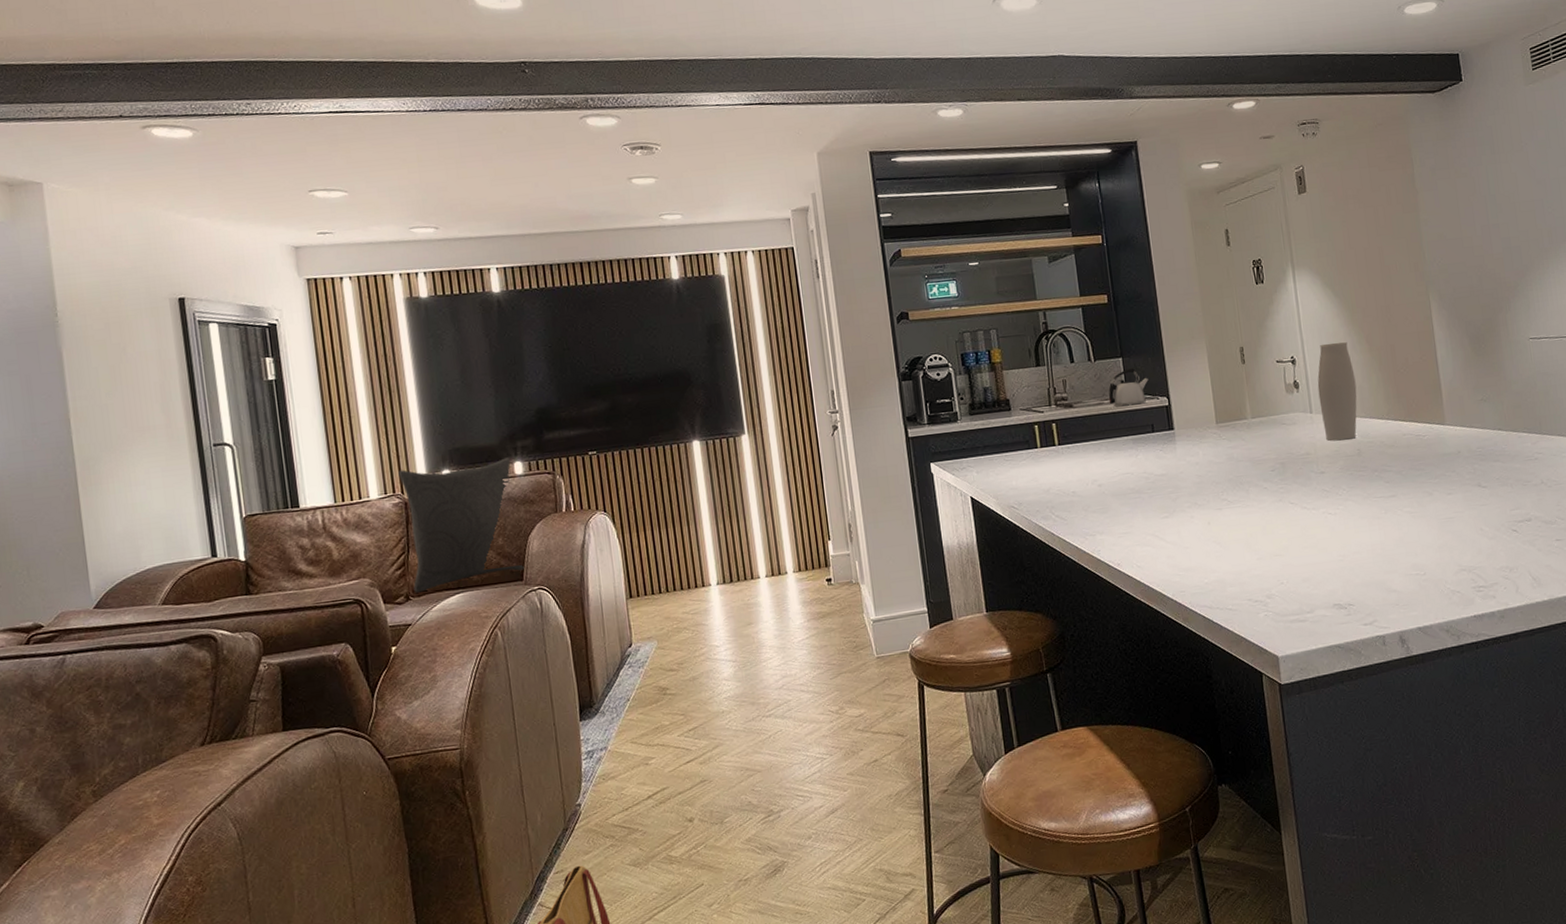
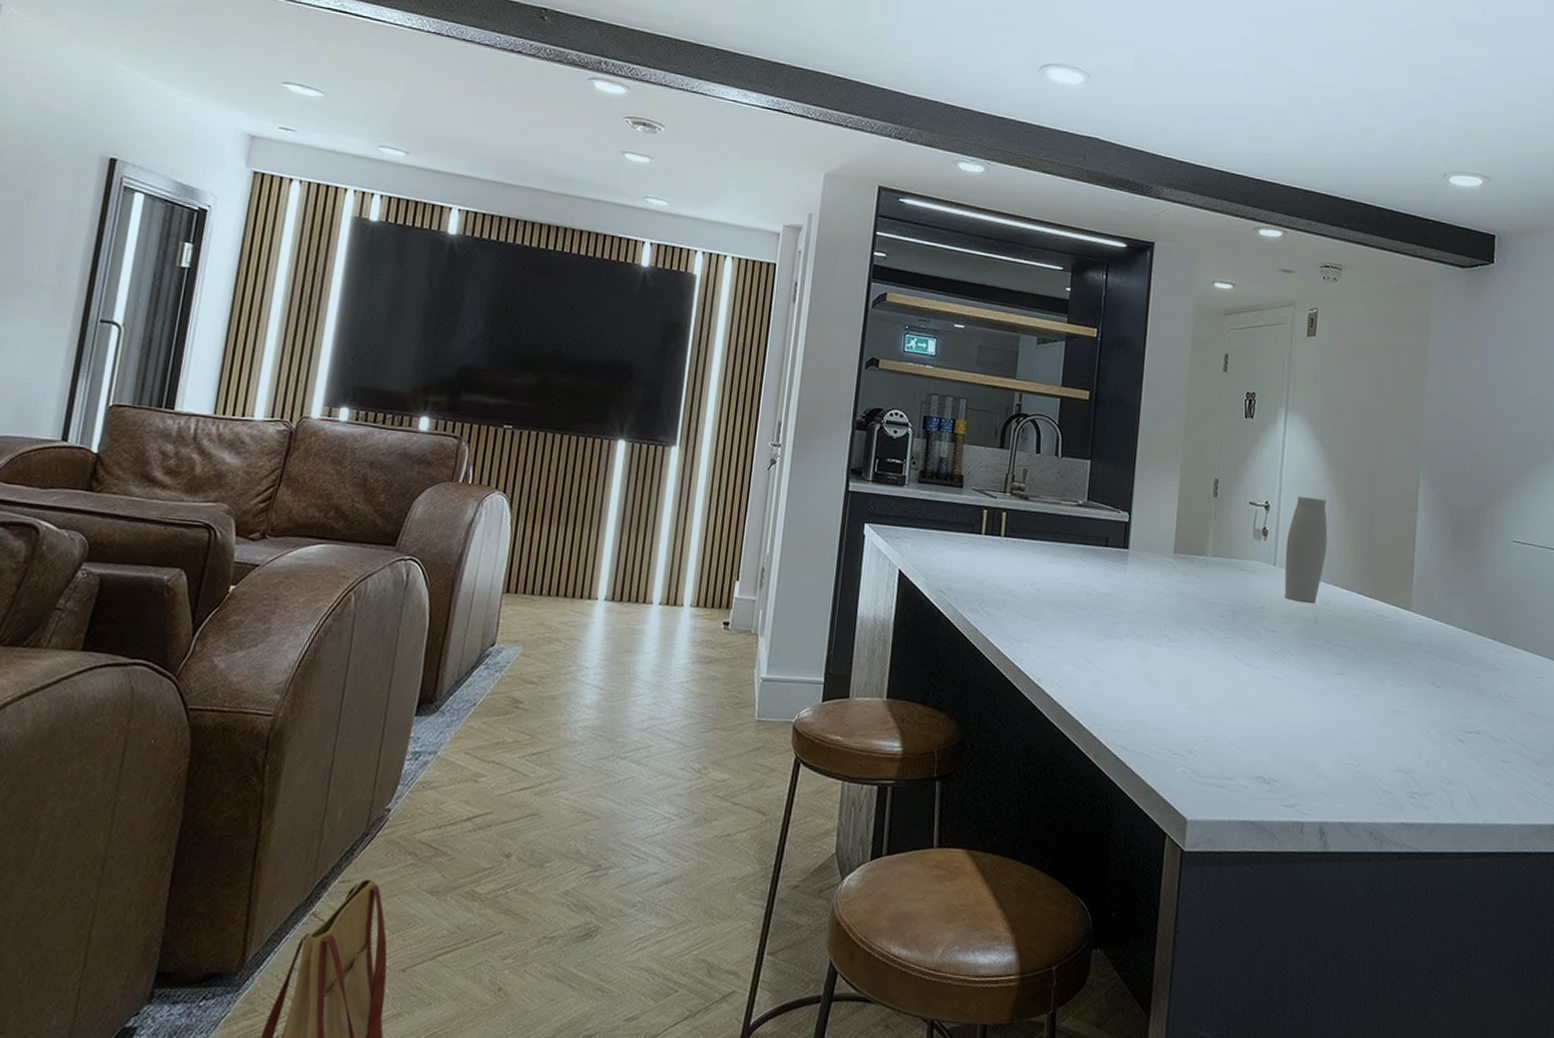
pillow: present [398,457,524,593] -> none [273,396,417,535]
kettle: present [1108,368,1148,408] -> none [1067,473,1113,514]

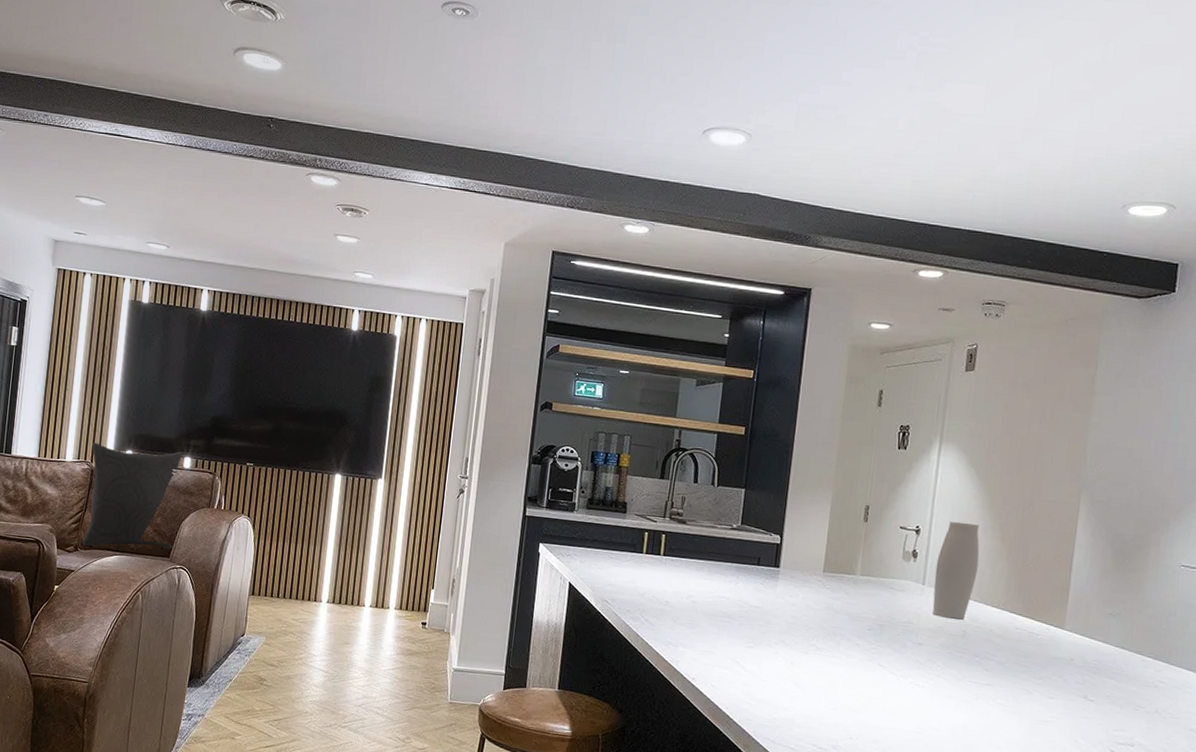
pillow: none [273,396,417,535] -> present [82,442,182,549]

